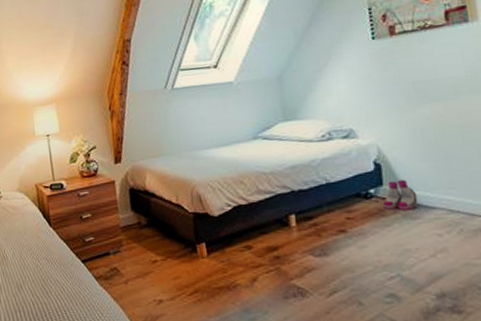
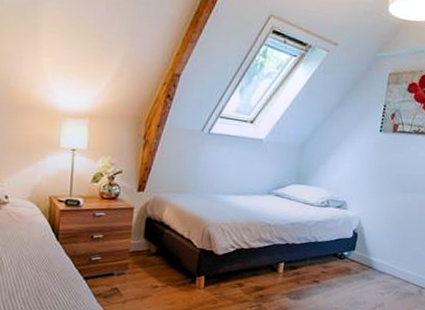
boots: present [382,180,418,210] -> none [350,248,376,272]

